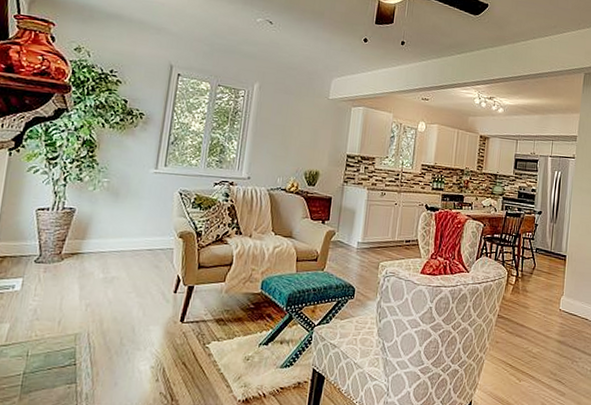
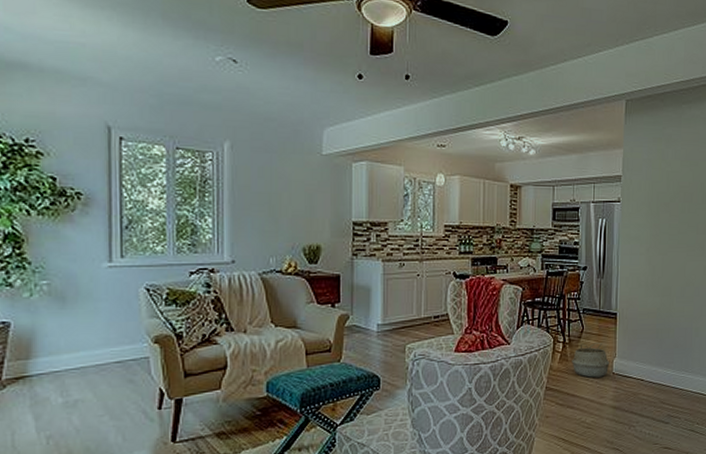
woven basket: none [523,279,558,313] -> present [572,343,610,379]

